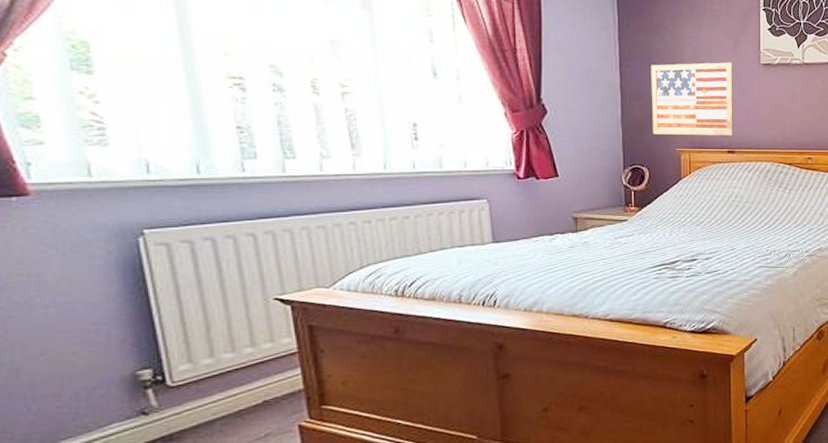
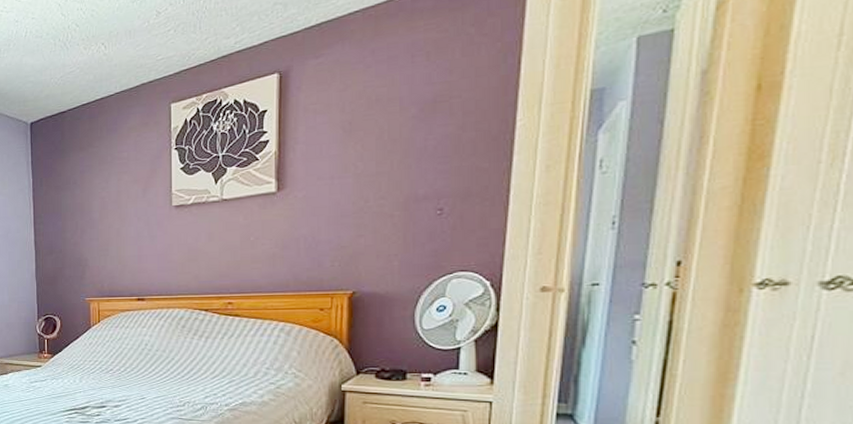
wall art: present [651,62,734,136] -> none [62,208,144,285]

